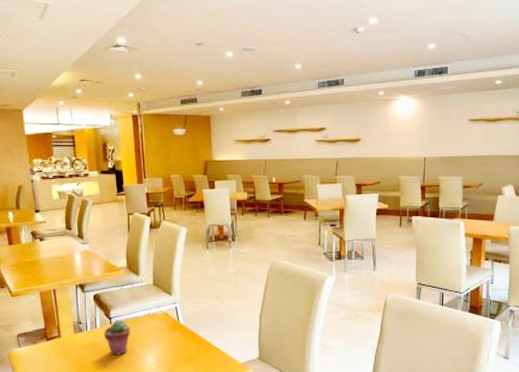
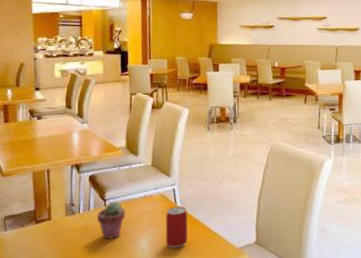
beer can: none [170,324,192,364] -> present [165,206,188,248]

